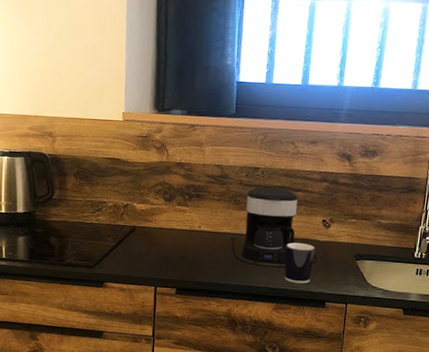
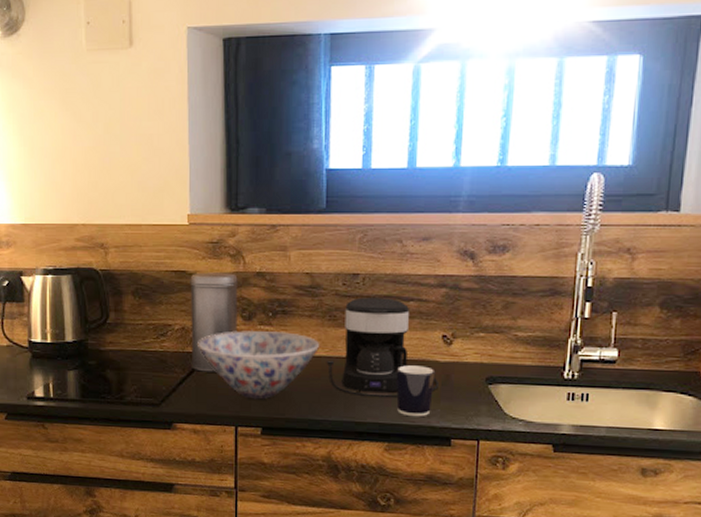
canister: none [120,160,162,242] -> present [190,272,238,372]
bowl: none [127,209,226,266] -> present [198,331,320,400]

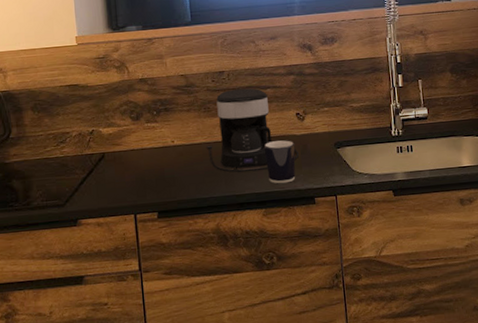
canister: present [190,272,238,372] -> none [82,81,128,170]
bowl: present [198,331,320,400] -> none [94,126,200,188]

